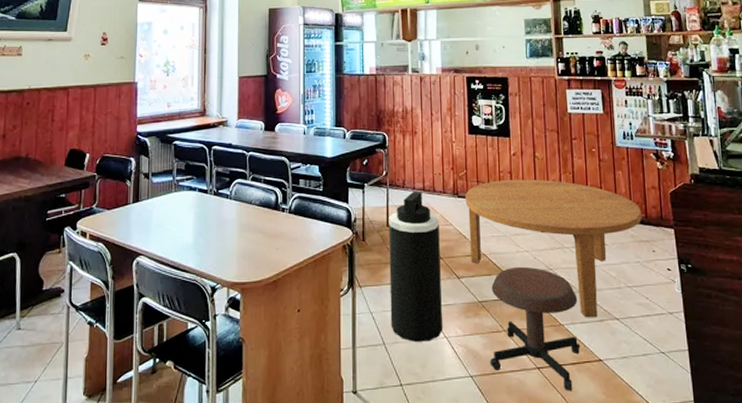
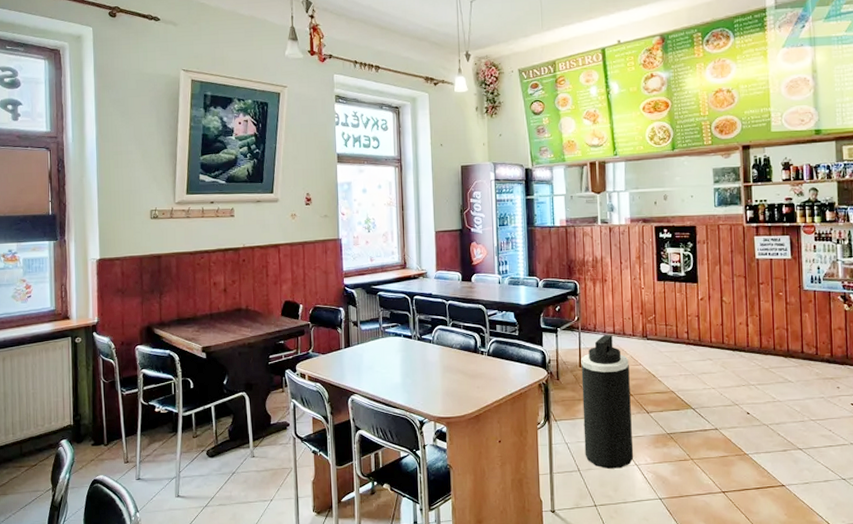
coffee table: present [465,179,642,318] -> none [654,322,827,448]
stool: present [490,267,581,391] -> none [678,403,764,512]

